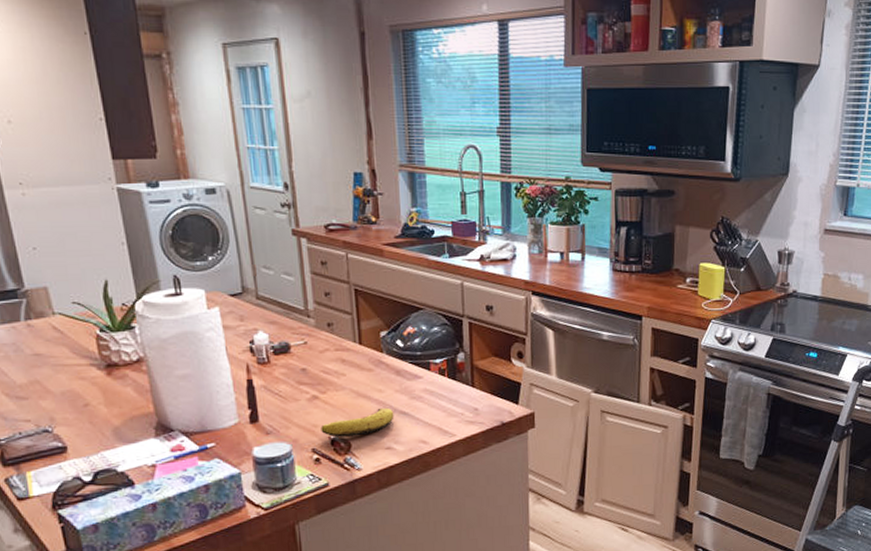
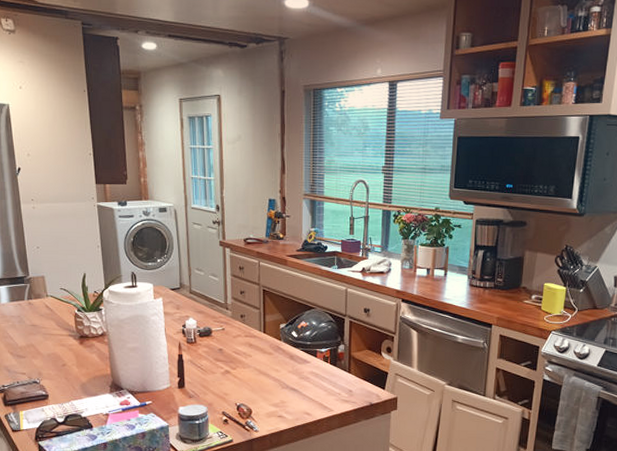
banana: present [320,407,394,438] -> none [230,384,287,405]

